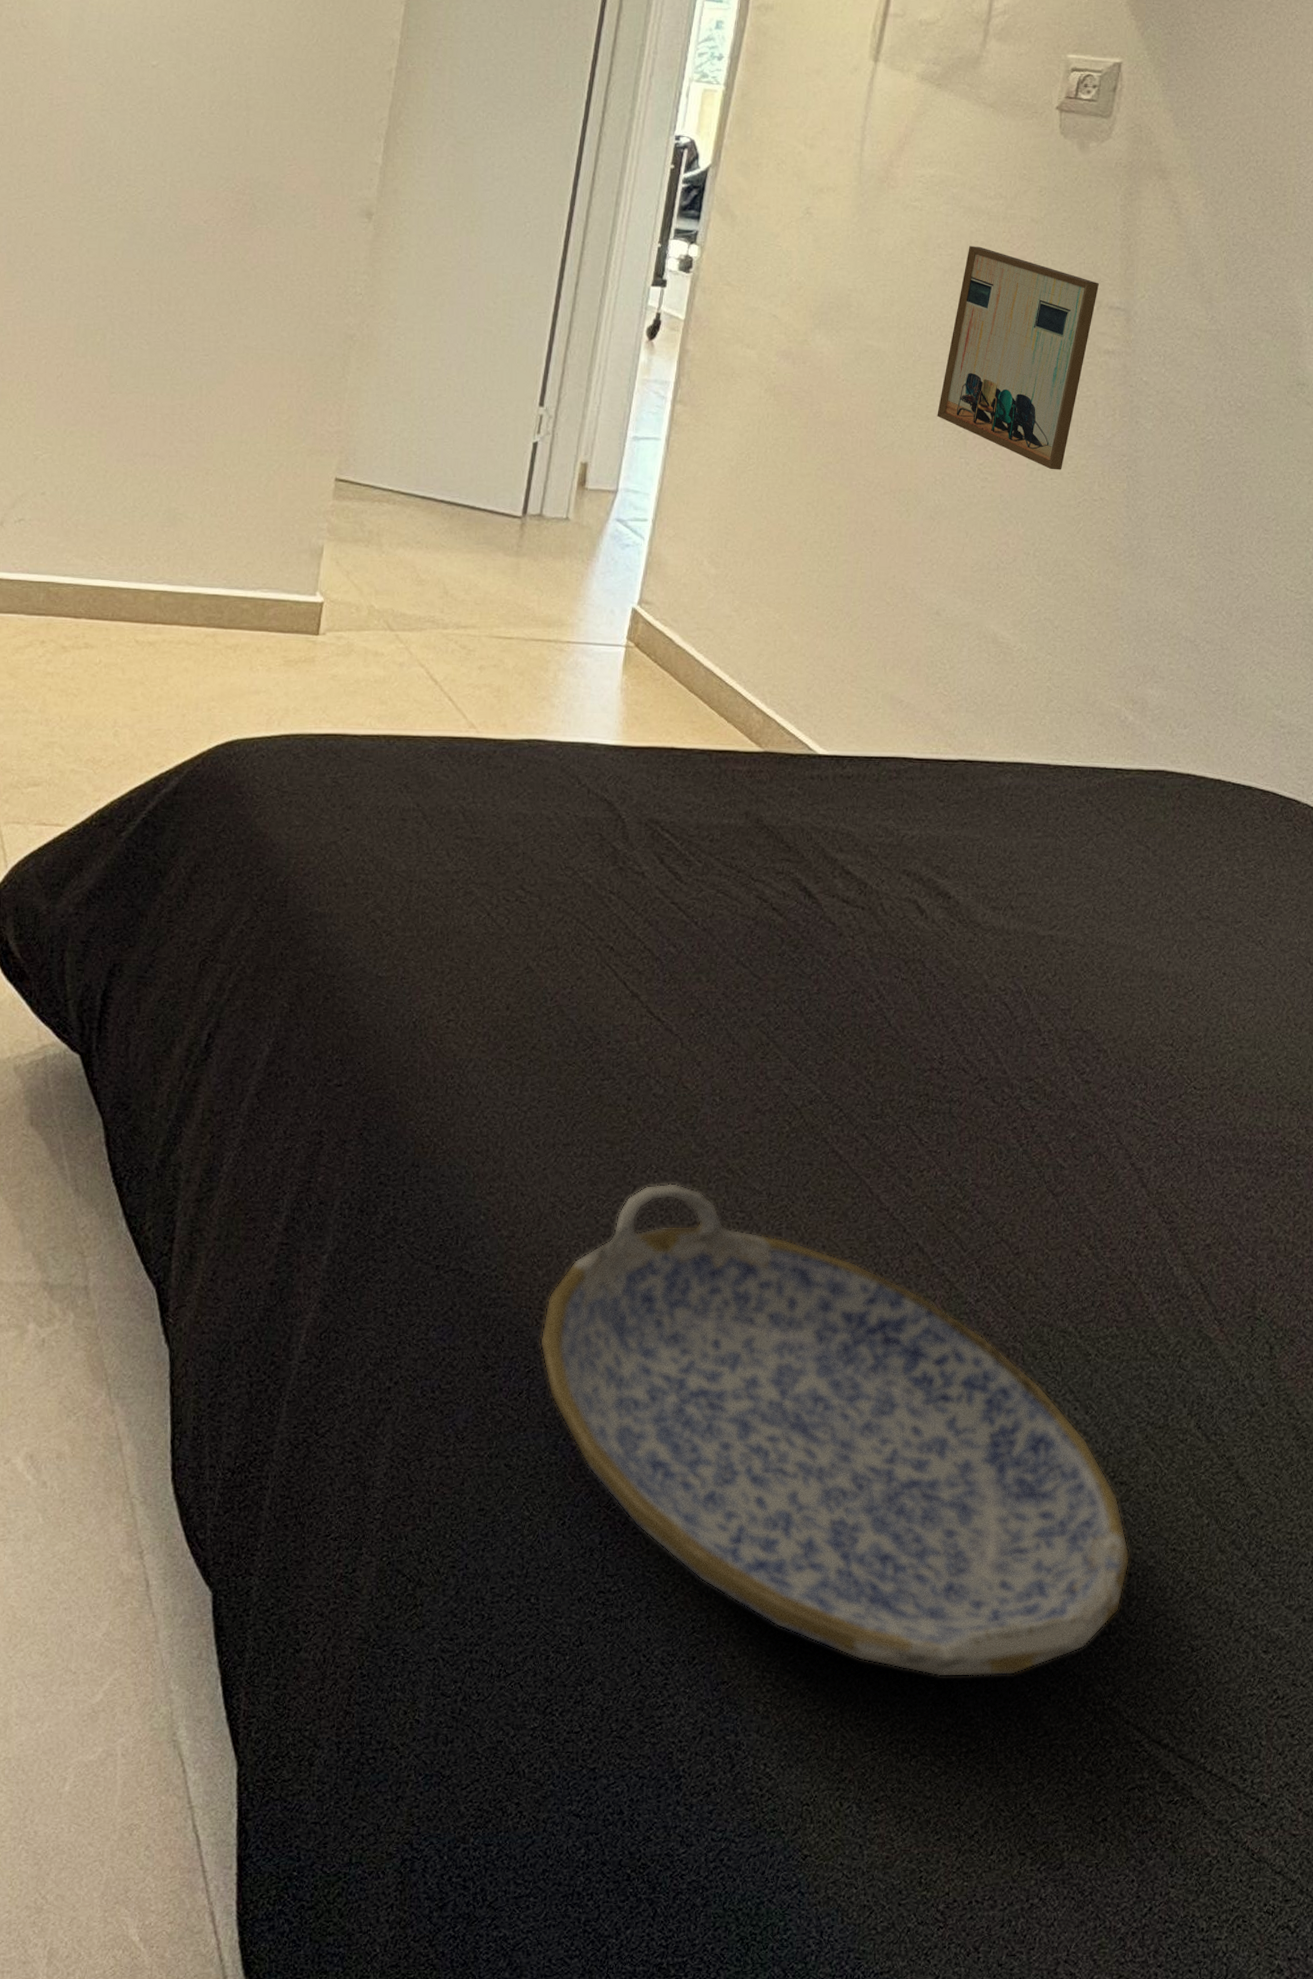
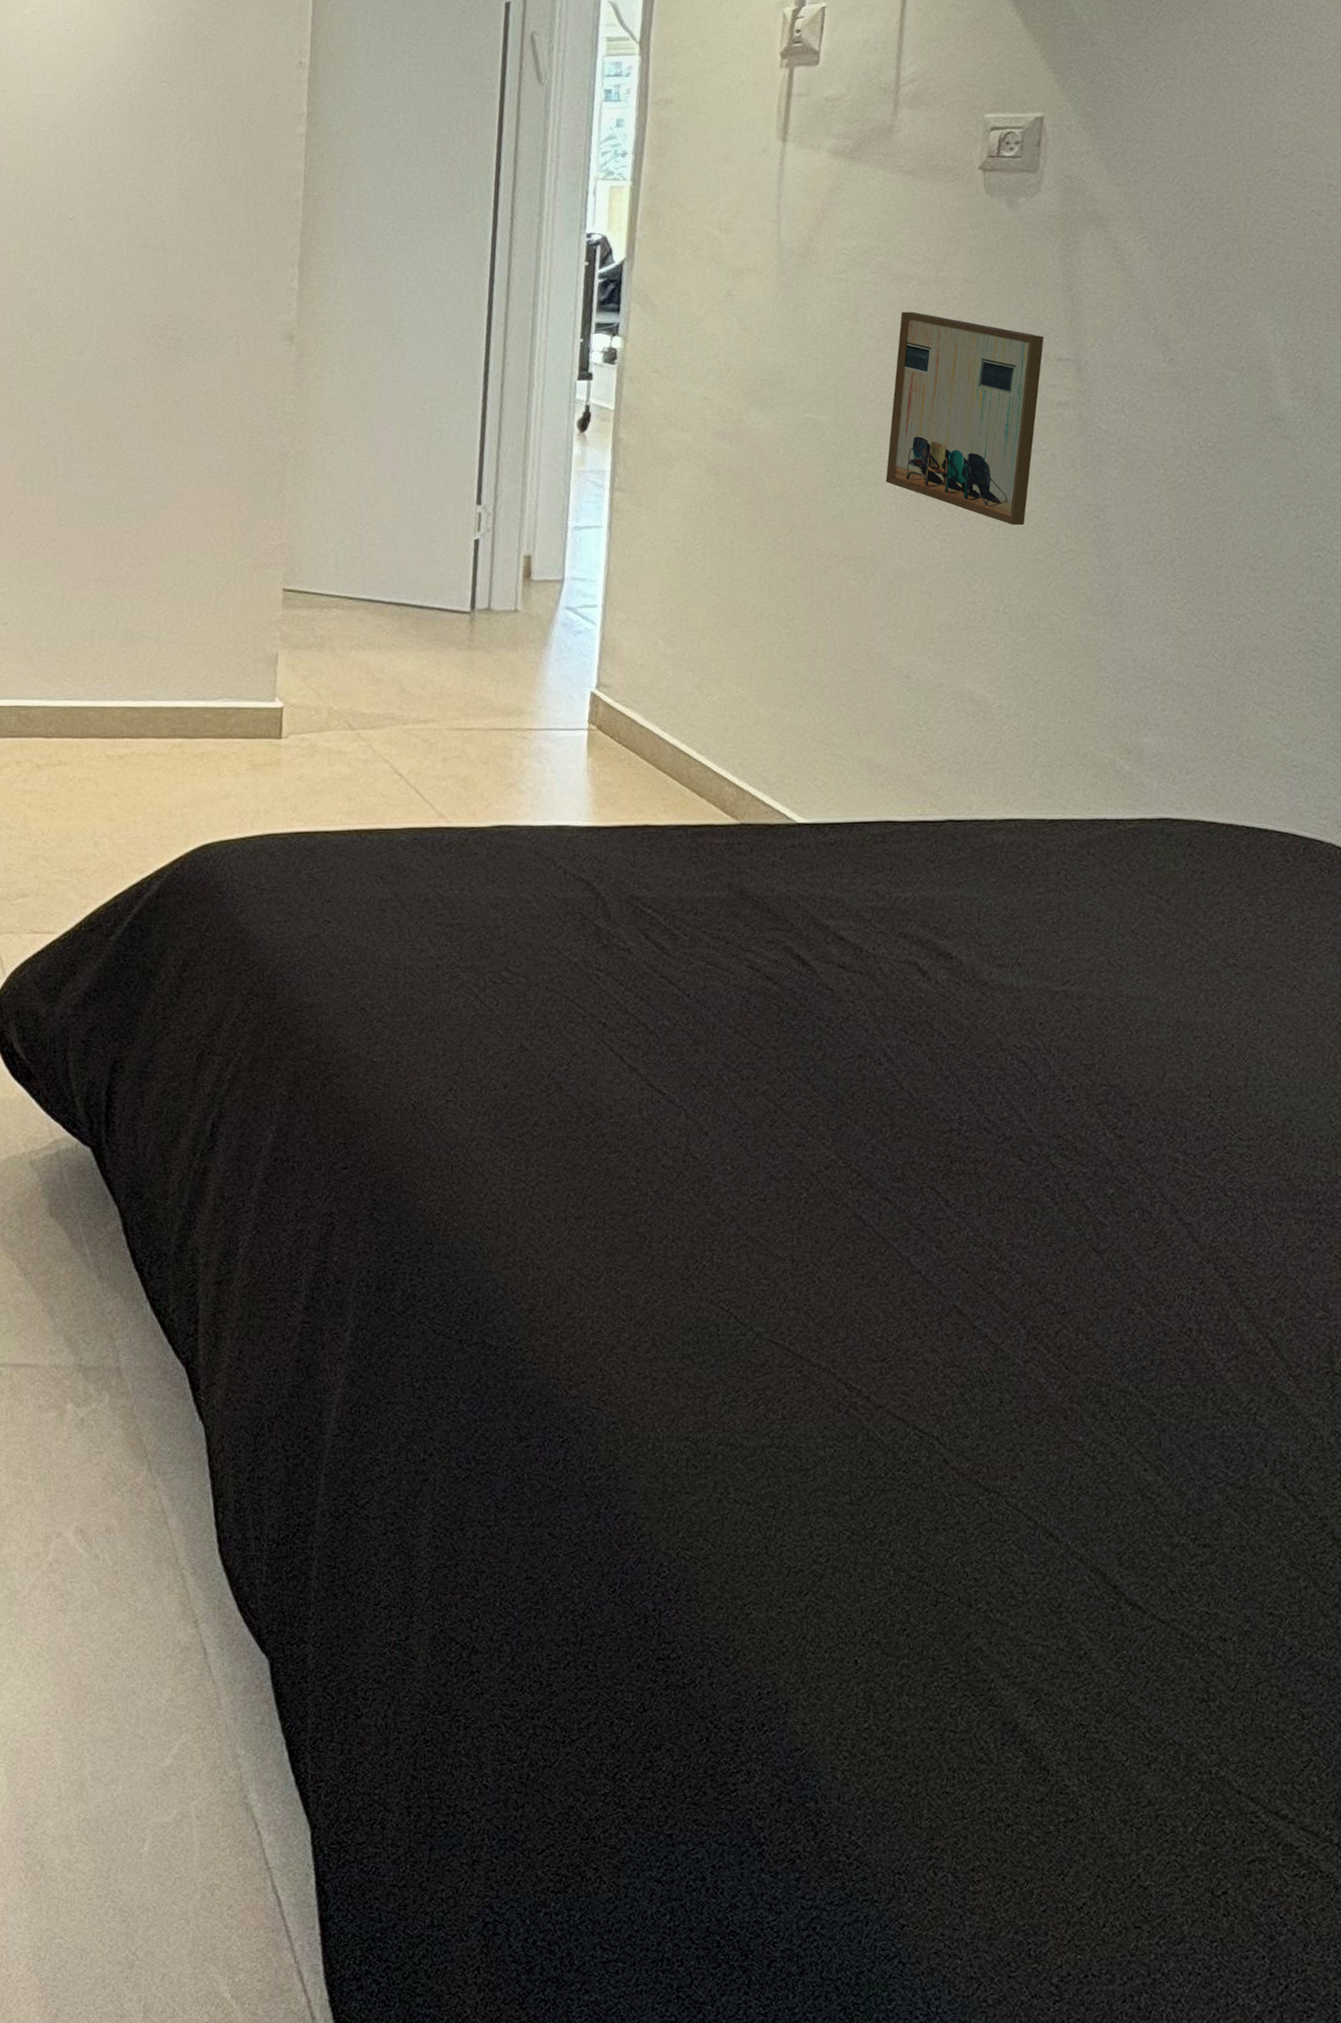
serving tray: present [539,1182,1131,1678] -> none [571,1252,1224,1745]

